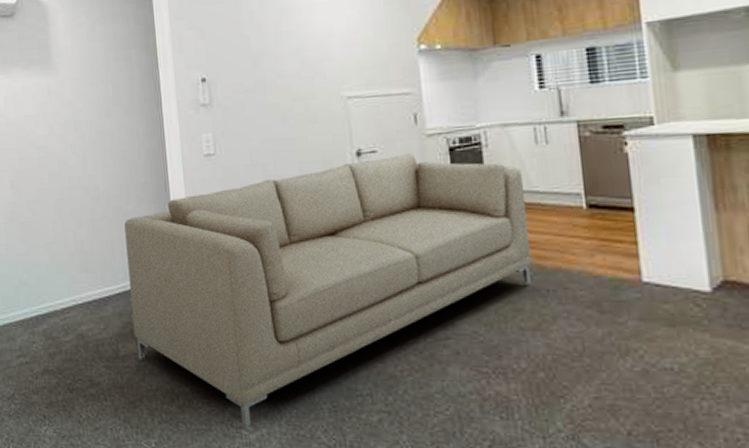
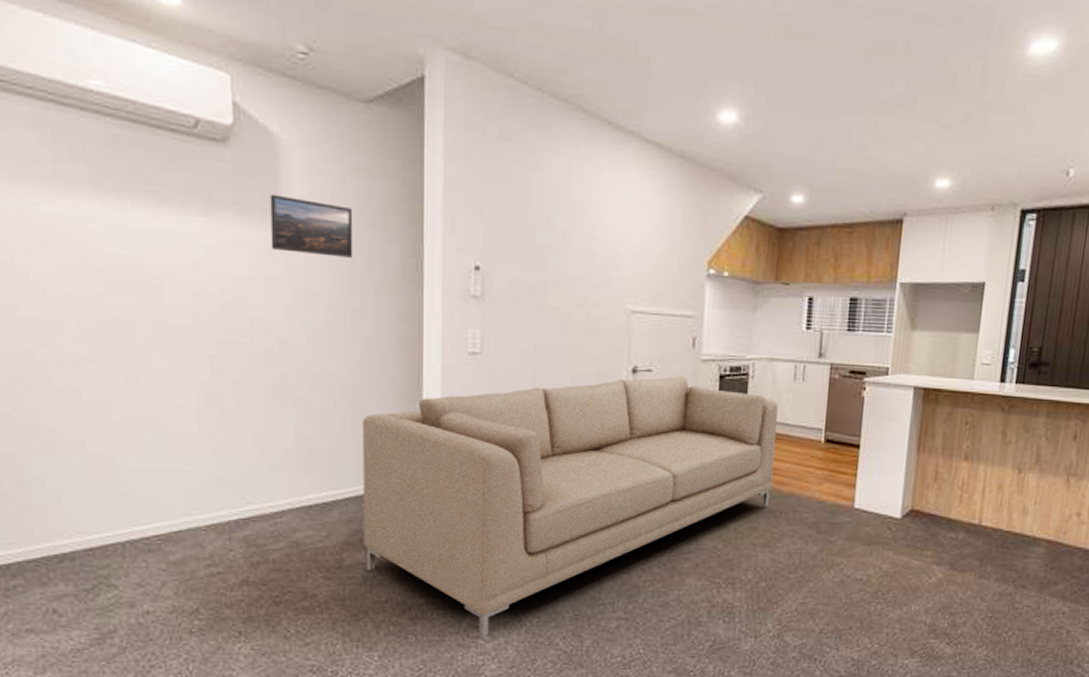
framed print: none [44,48,106,92] -> present [270,194,353,258]

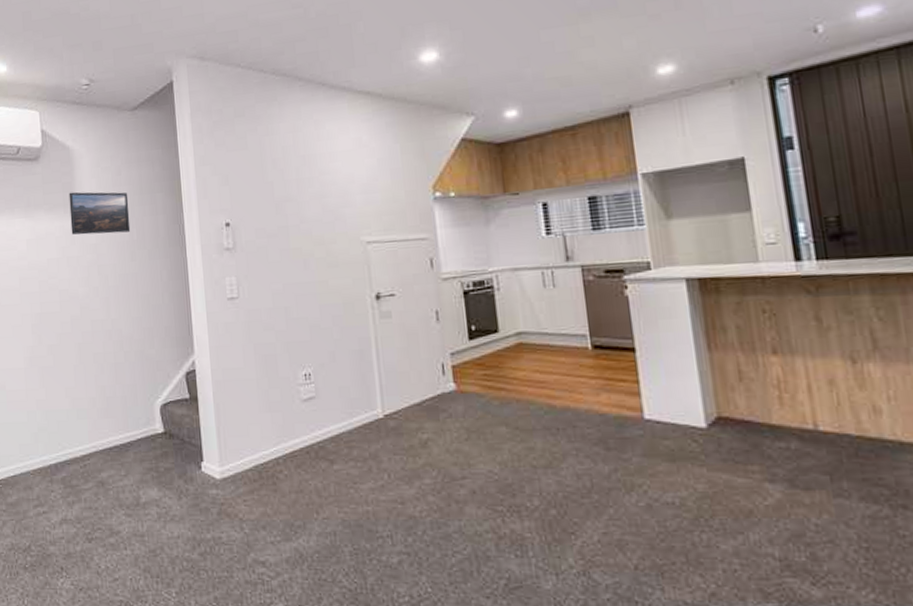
sofa: present [363,376,778,639] -> none [147,297,543,576]

